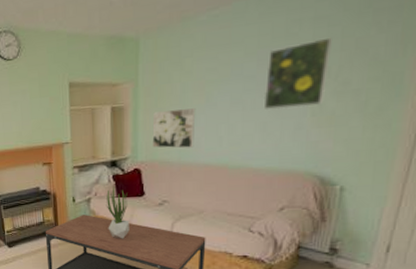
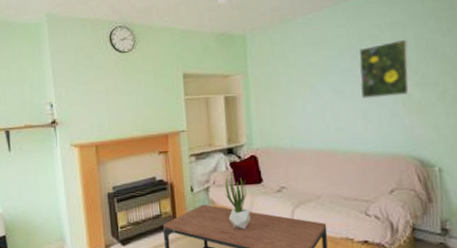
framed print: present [152,107,196,149] -> none [264,97,305,135]

